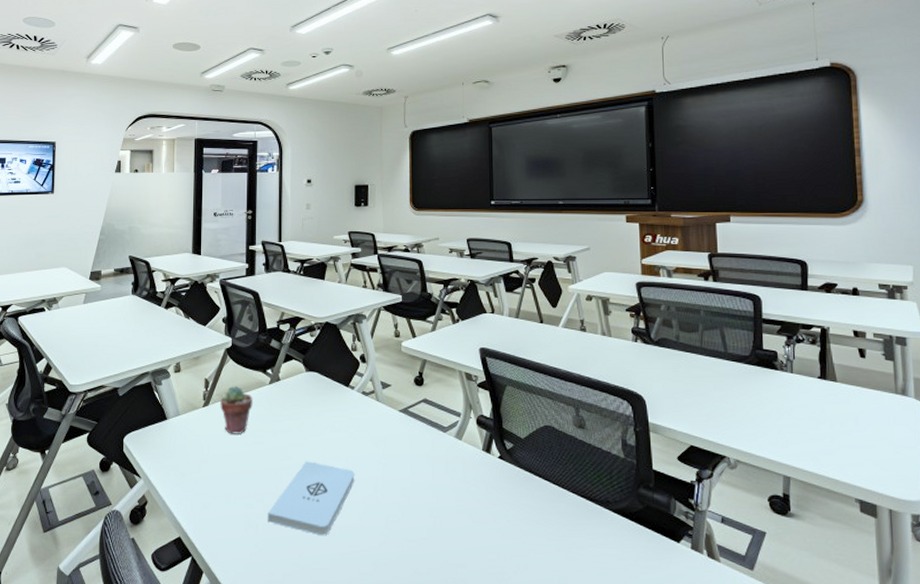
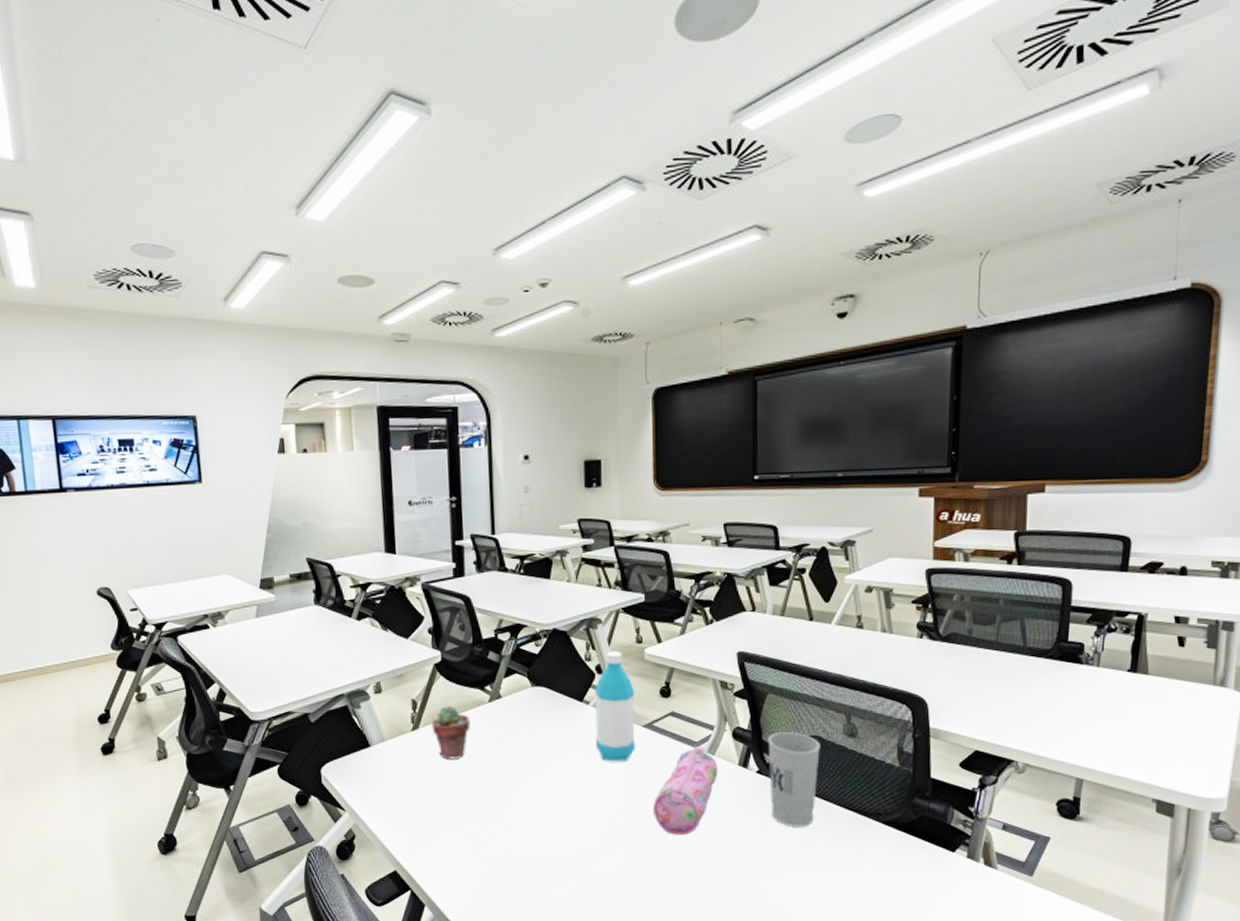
notepad: present [267,461,355,536] -> none [494,785,593,863]
water bottle: none [358,343,393,443] -> present [594,651,635,762]
pencil case: none [407,431,465,514] -> present [652,746,719,835]
cup: none [507,421,554,512] -> present [768,732,820,827]

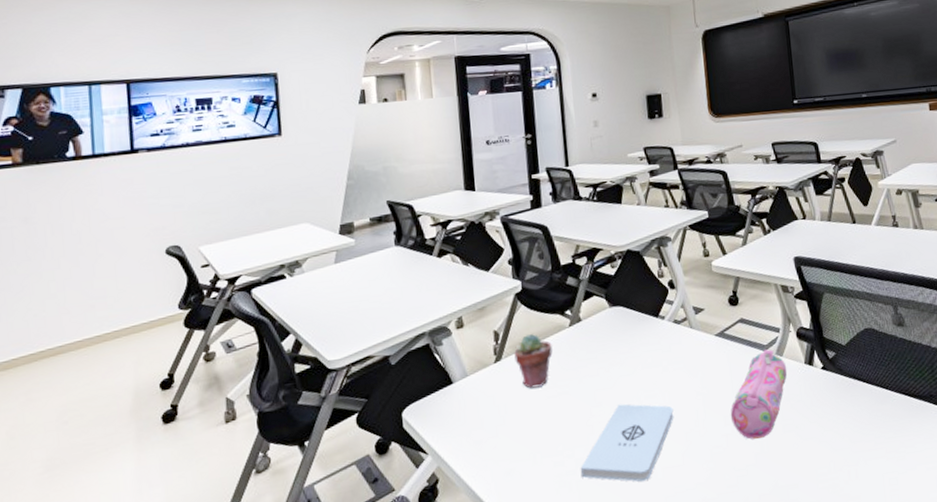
notepad: none [494,785,593,863] -> present [580,404,674,482]
water bottle: present [594,651,635,762] -> none [668,266,710,373]
cup: present [768,732,820,827] -> none [828,327,876,418]

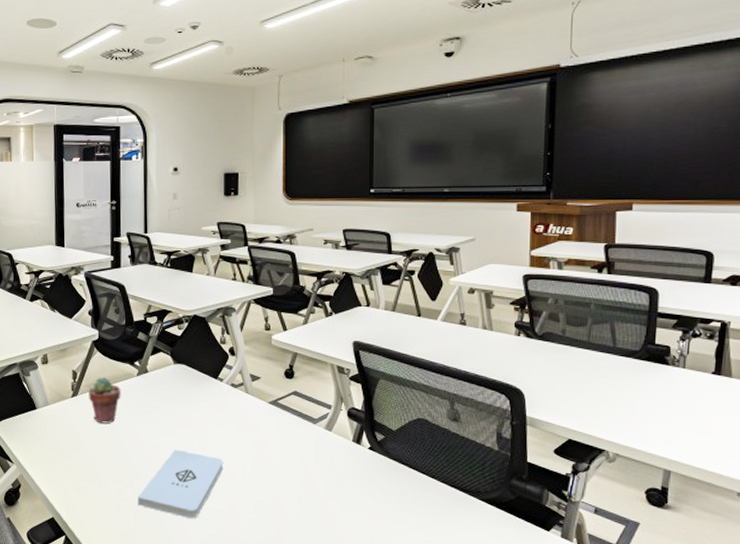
pencil case: present [730,349,788,440] -> none [275,423,335,501]

